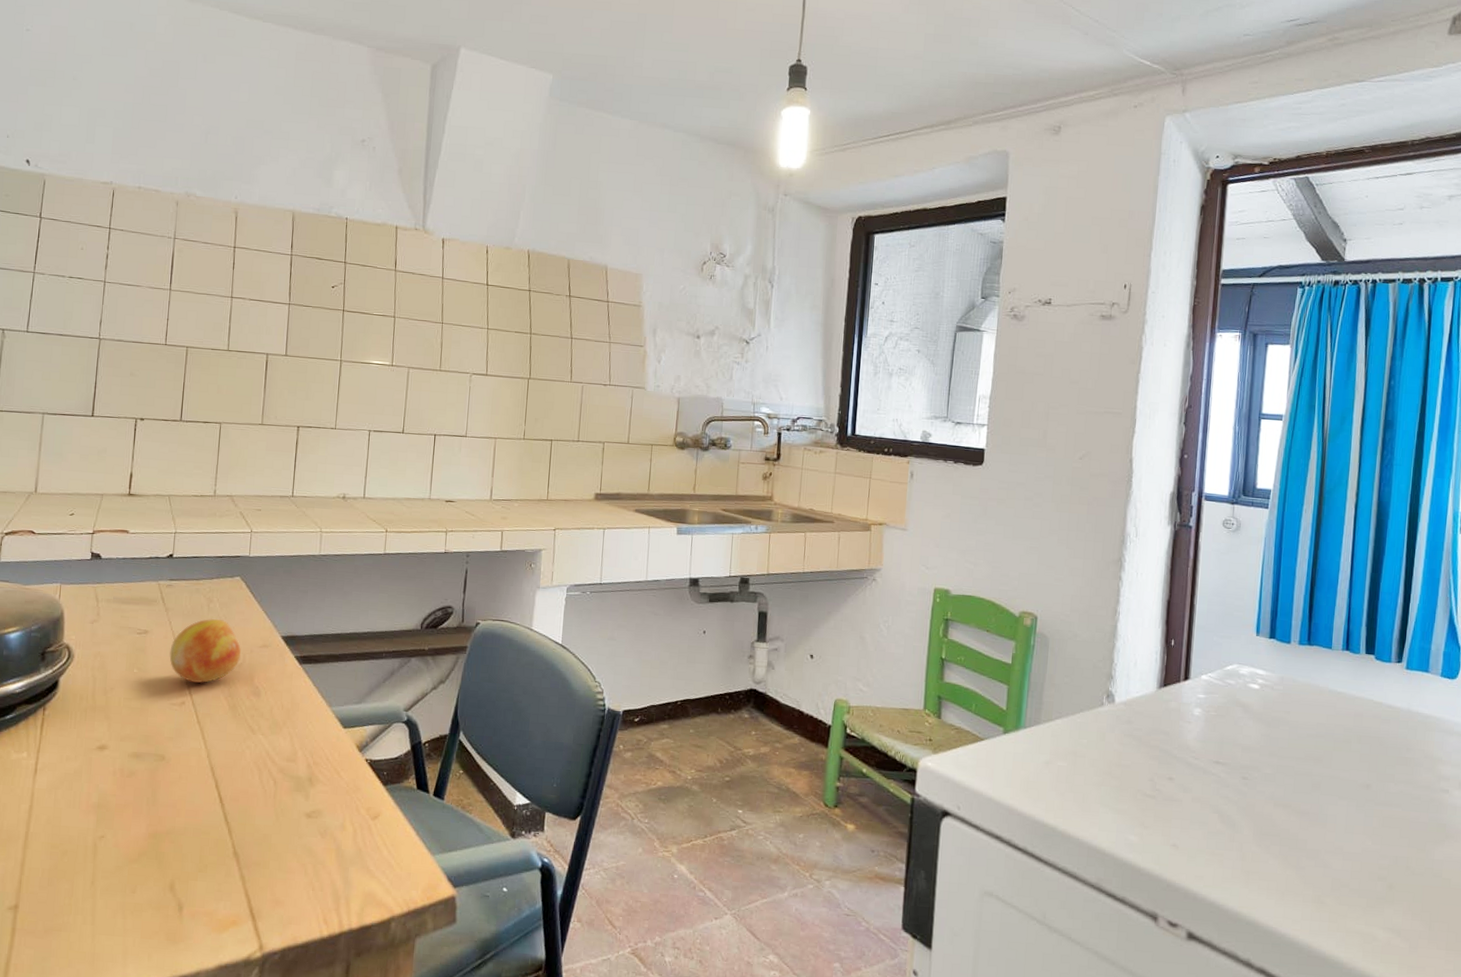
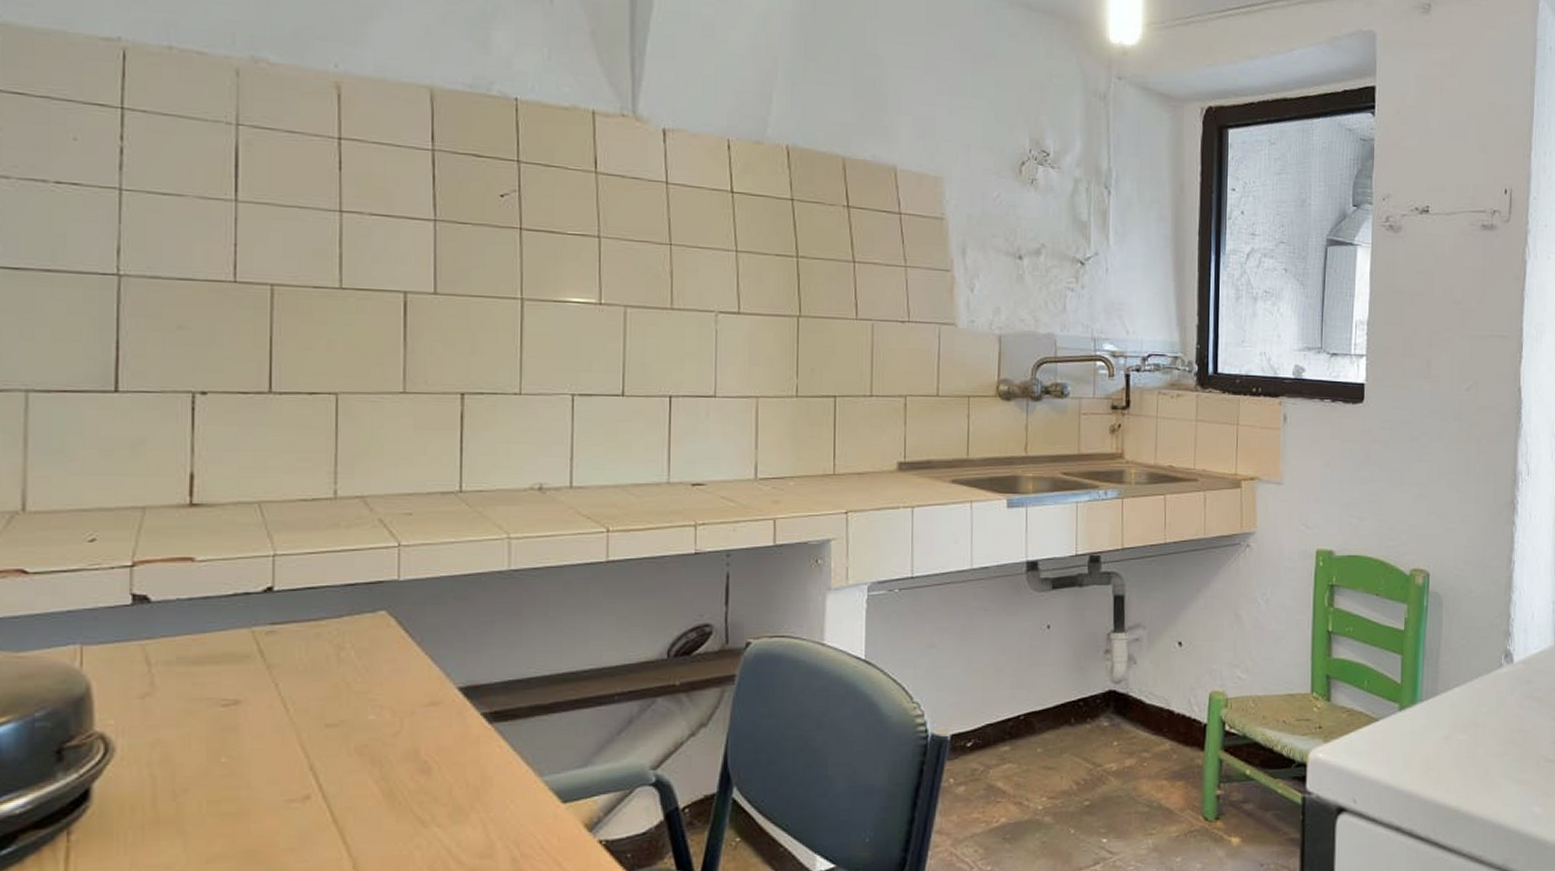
fruit: present [169,619,241,683] -> none [279,674,395,766]

